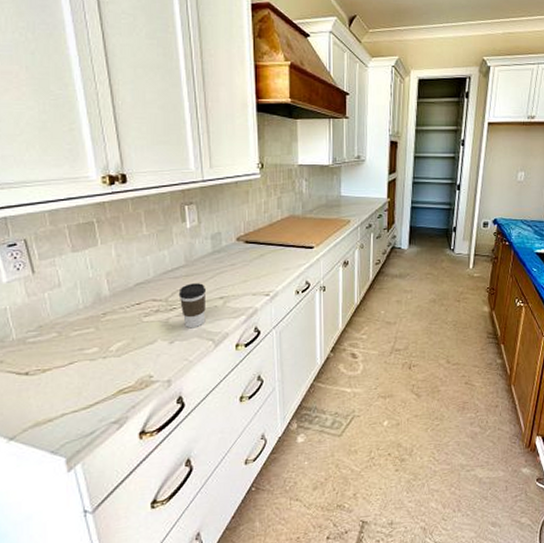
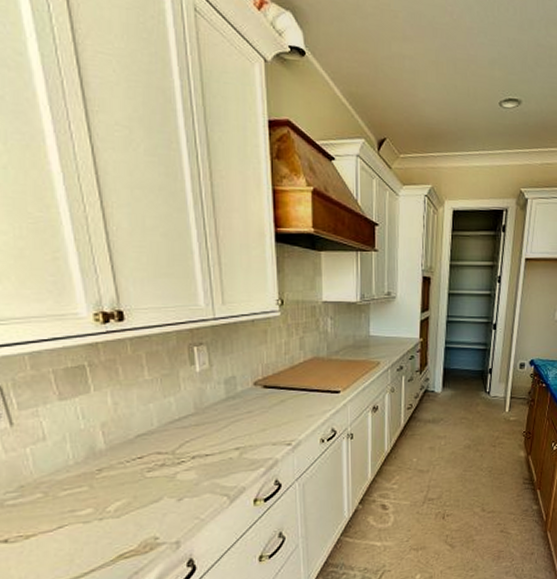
coffee cup: present [178,283,207,329] -> none [187,433,220,484]

